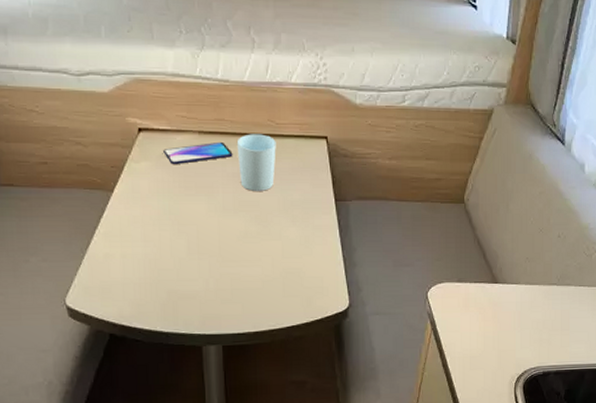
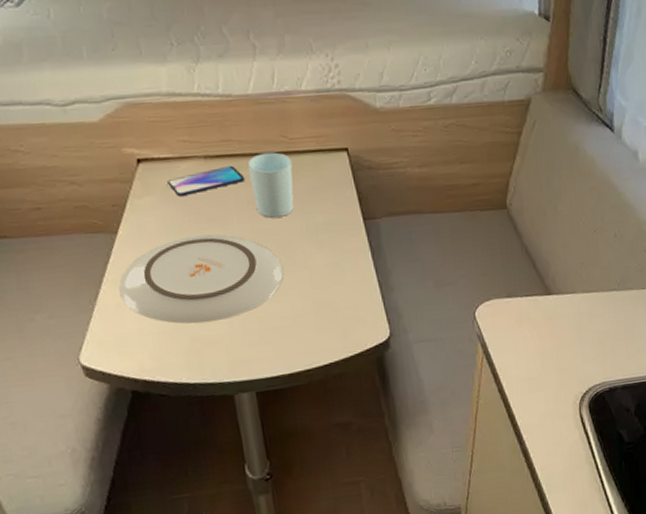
plate: none [109,200,258,278] -> present [119,234,283,324]

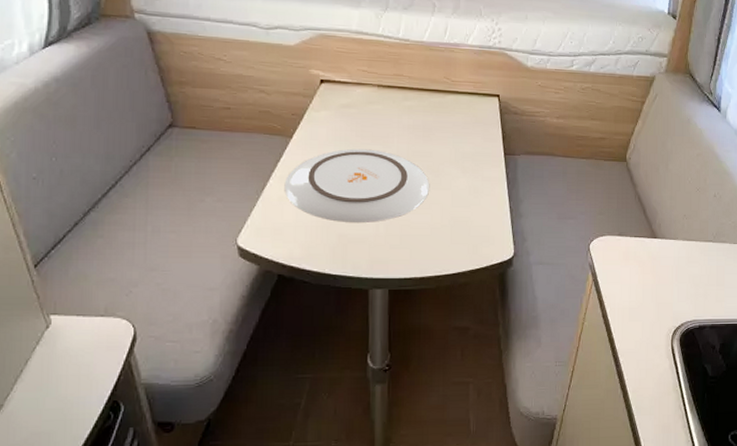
smartphone: present [167,165,245,196] -> none [343,95,409,115]
cup: present [247,152,294,218] -> none [413,89,451,143]

